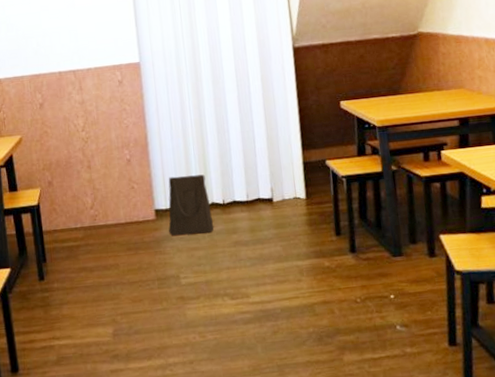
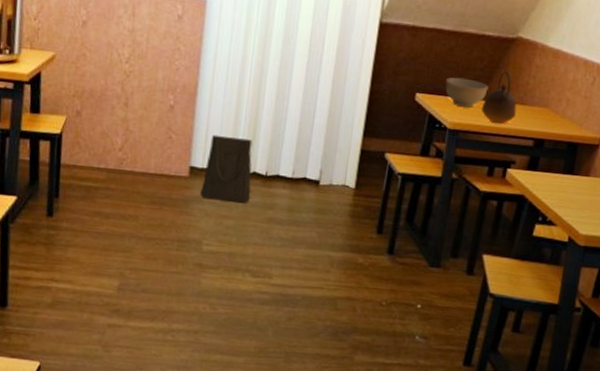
soup bowl: none [363,78,404,105] -> present [445,77,489,109]
teapot: none [402,64,436,113] -> present [481,71,517,124]

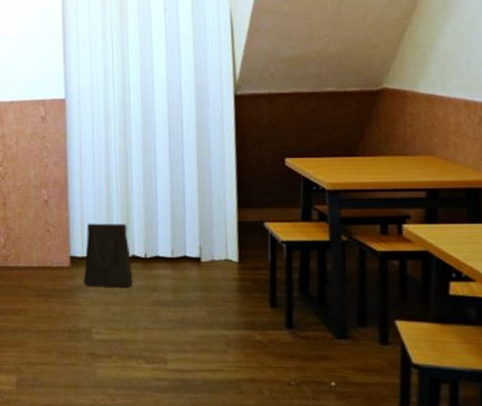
soup bowl: present [445,77,489,109] -> none [313,137,362,167]
teapot: present [481,71,517,124] -> none [358,124,399,179]

